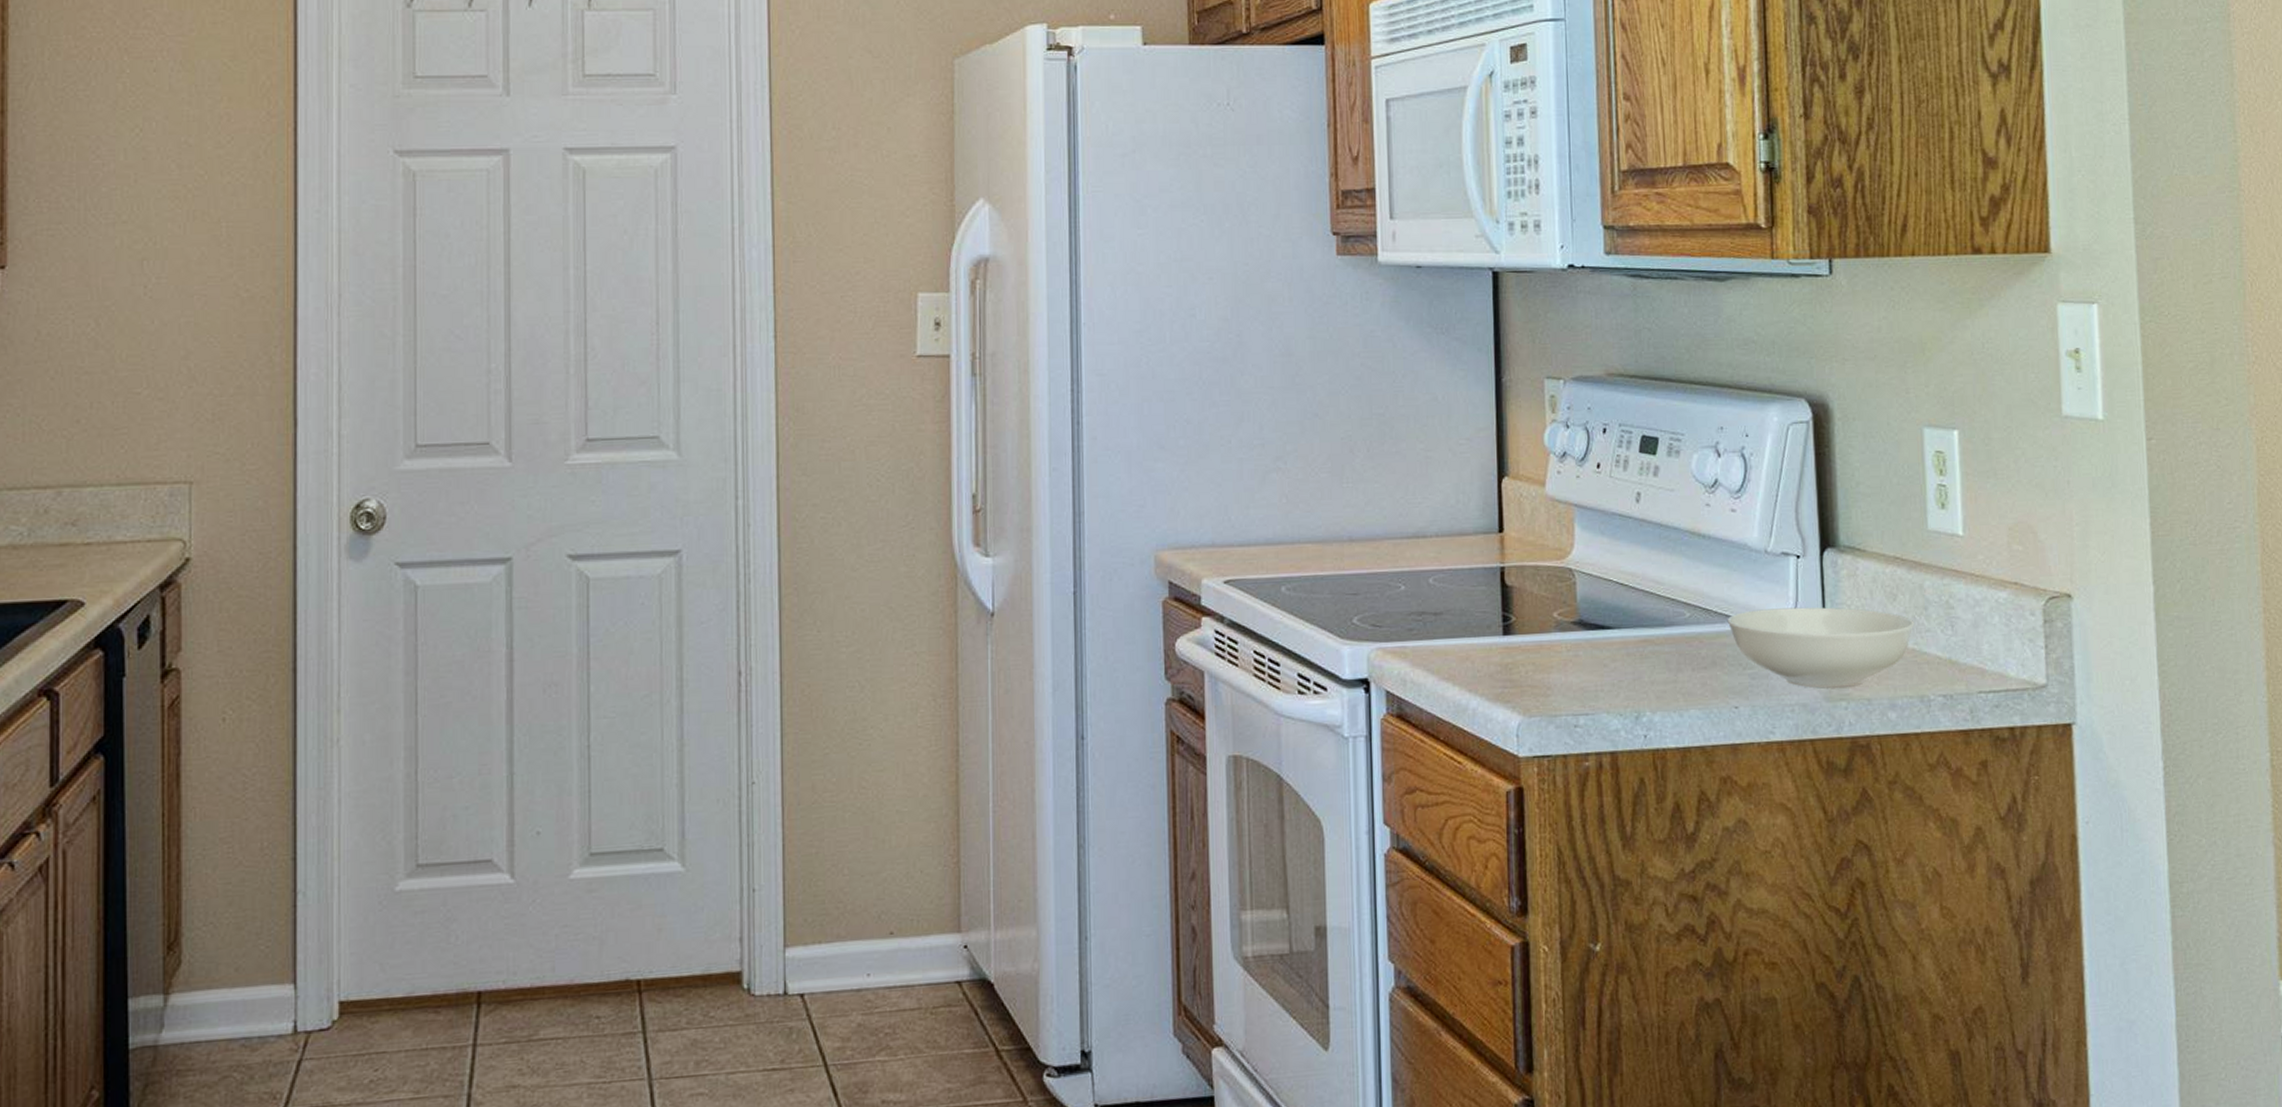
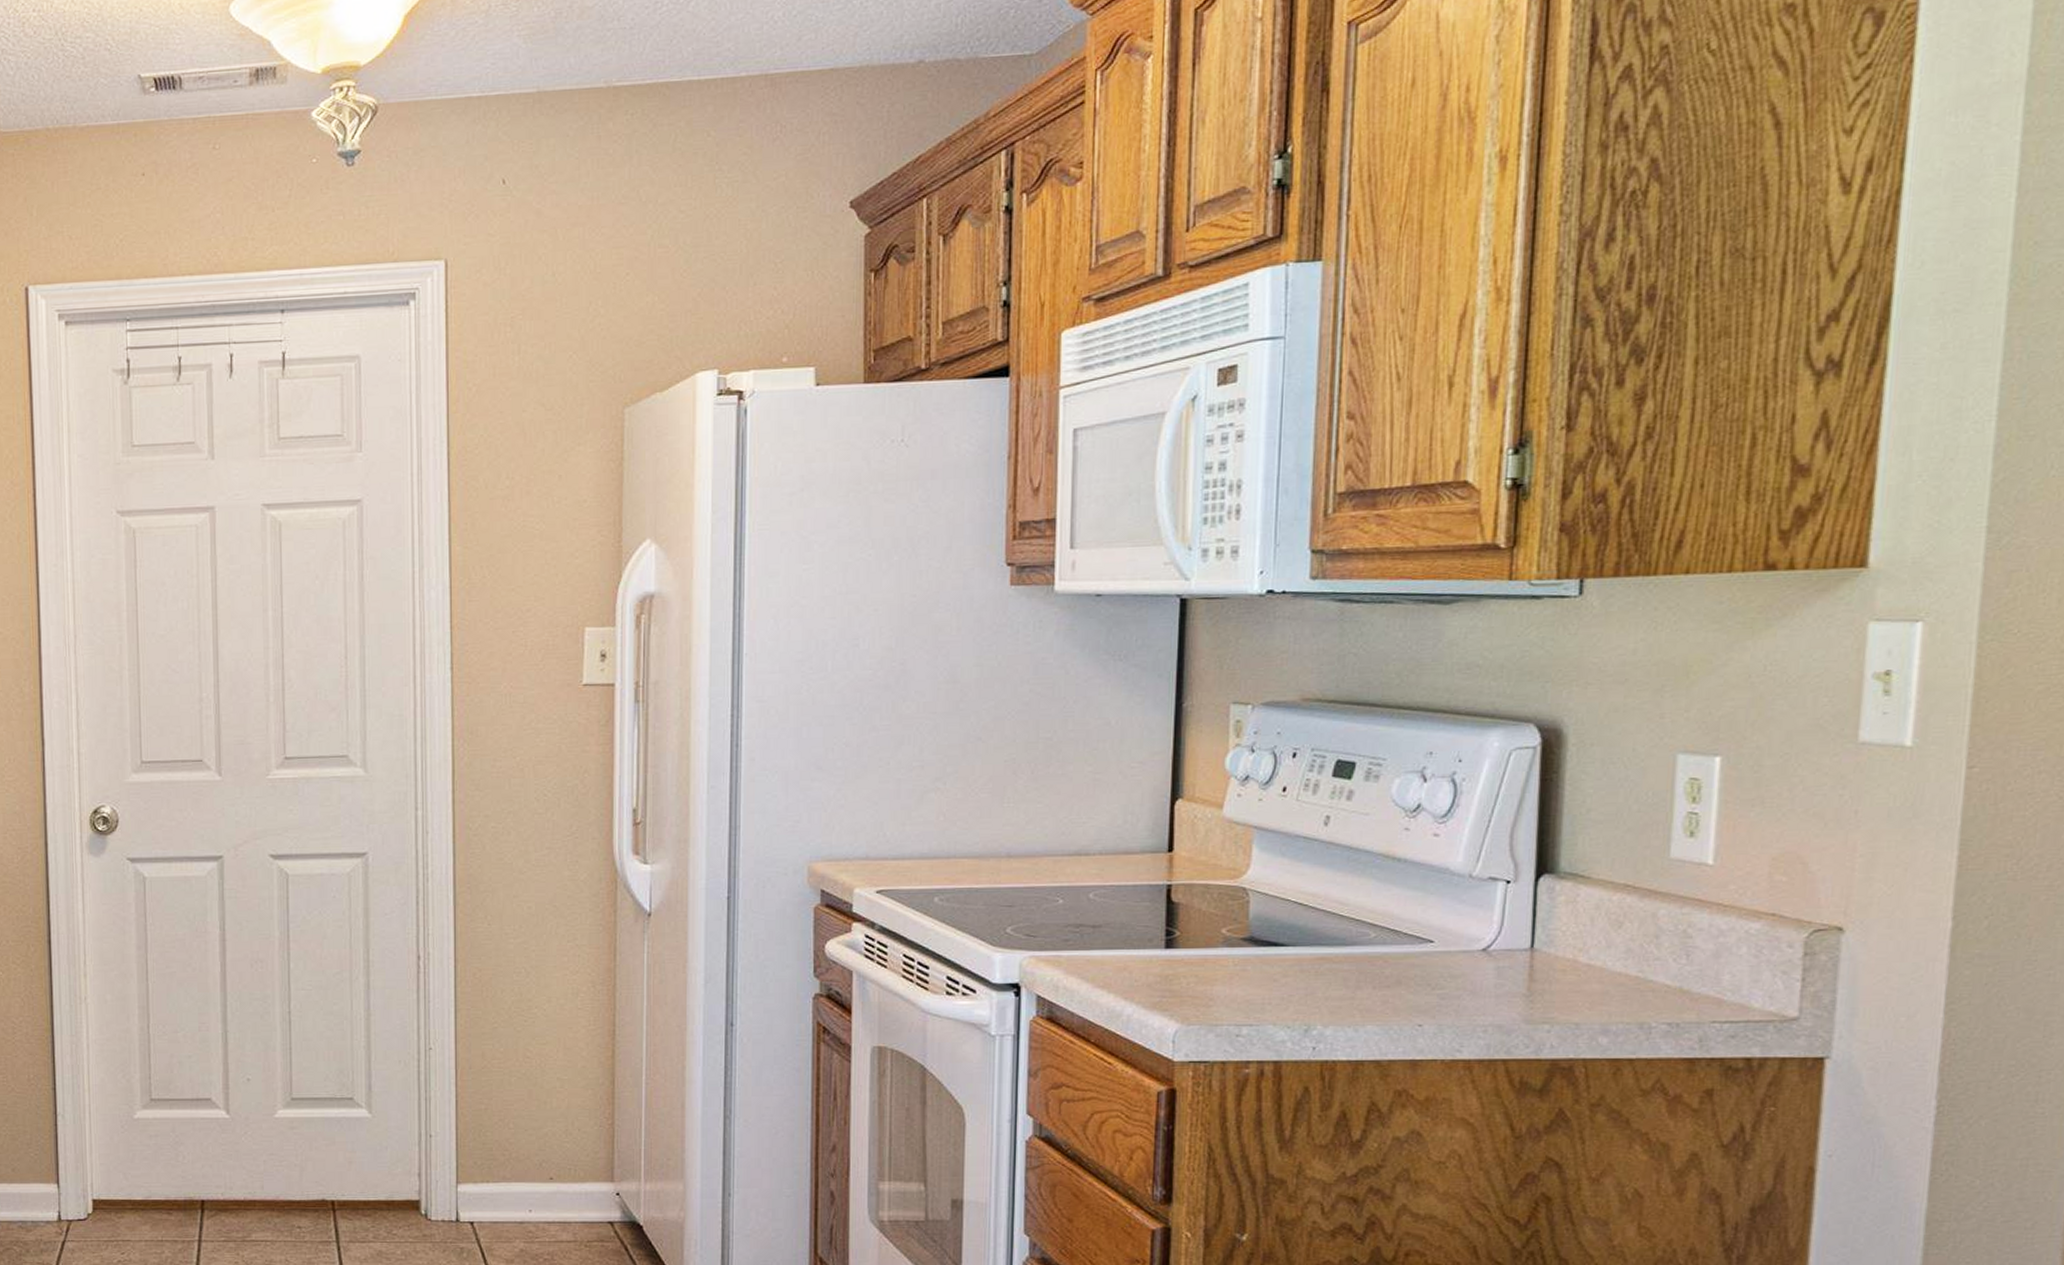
bowl: present [1727,607,1915,689] -> none [1417,931,1642,1011]

